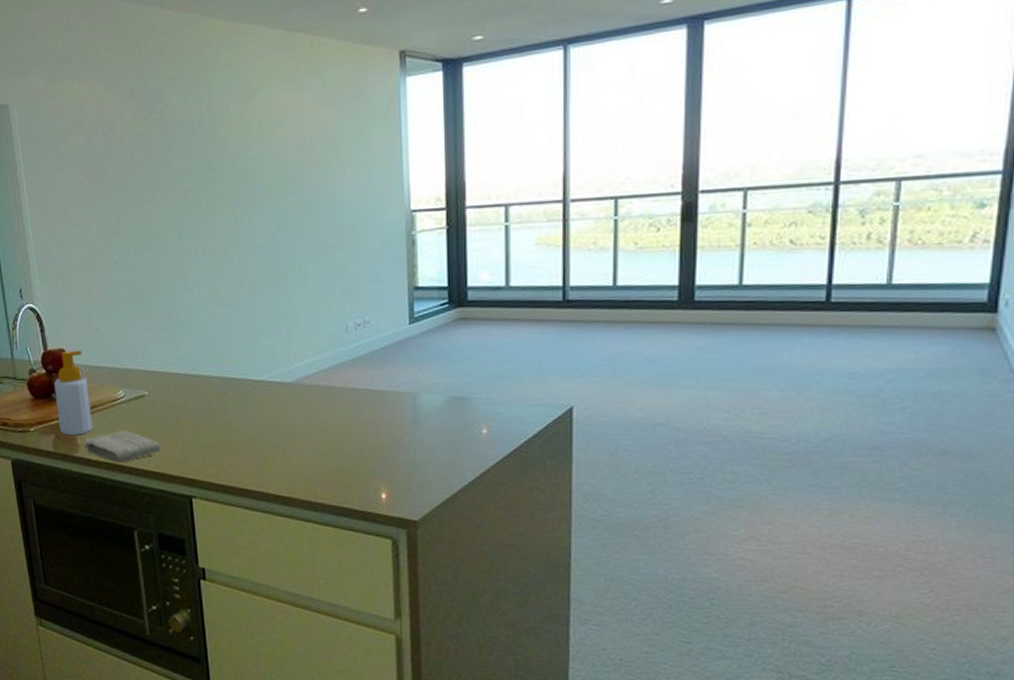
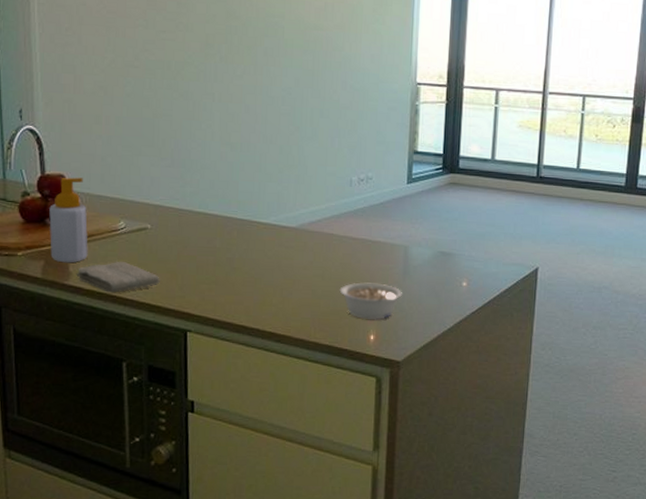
legume: none [344,436,415,477] -> present [339,282,403,320]

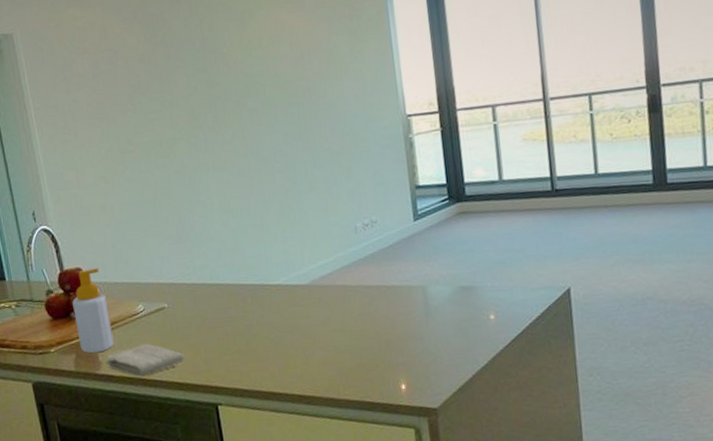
legume: present [339,282,403,320] -> none [362,329,429,369]

